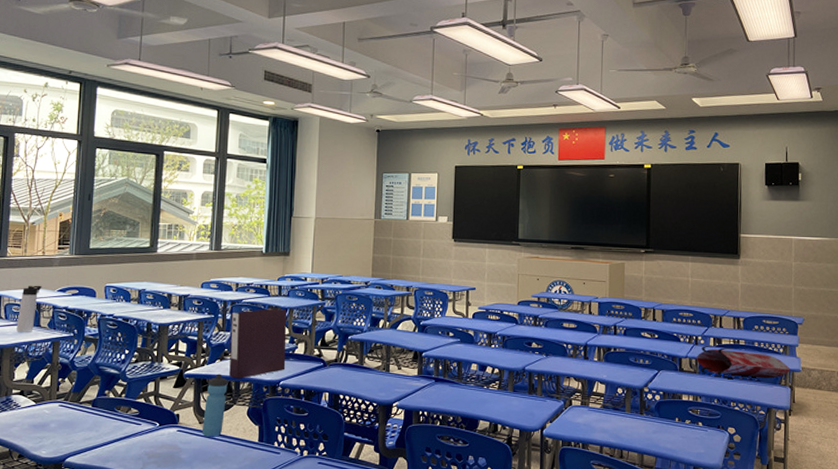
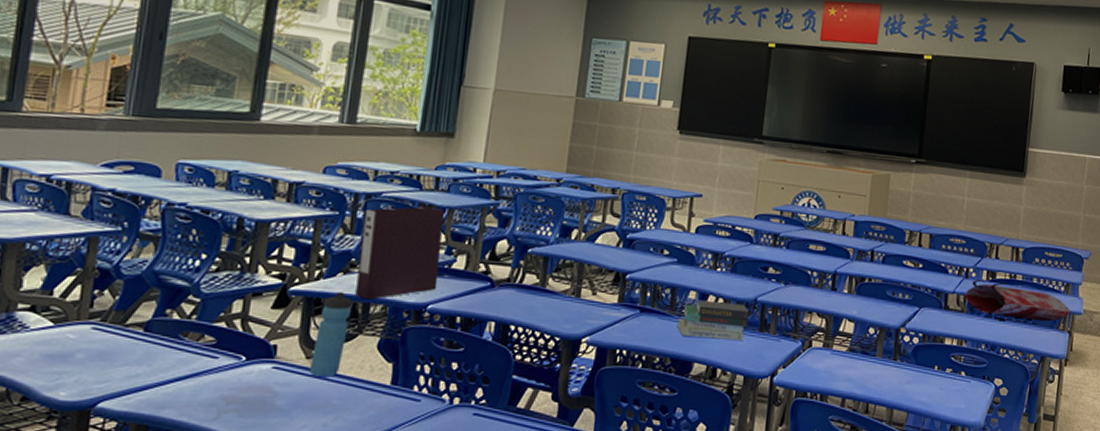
thermos bottle: present [16,285,42,333] -> none [30,155,76,224]
books: none [464,370,520,403] -> present [677,300,750,342]

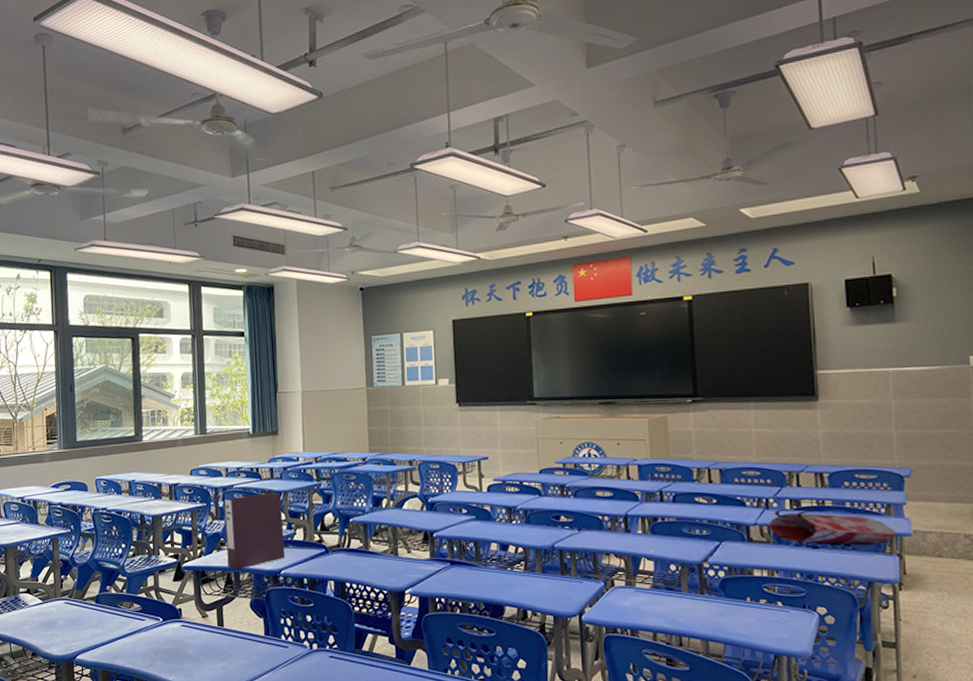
water bottle: present [308,291,352,377] -> none [205,565,228,631]
books: present [677,300,750,342] -> none [484,550,550,585]

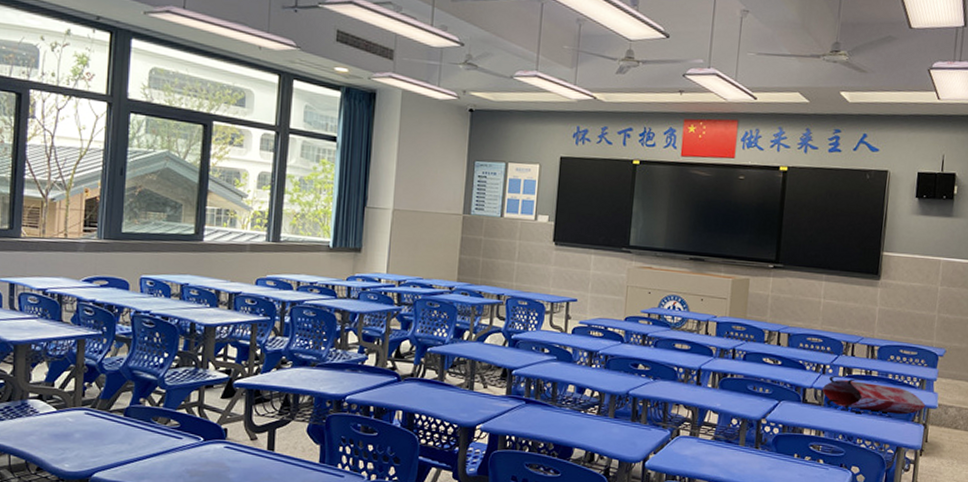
binder: present [223,492,286,569] -> none [287,312,357,391]

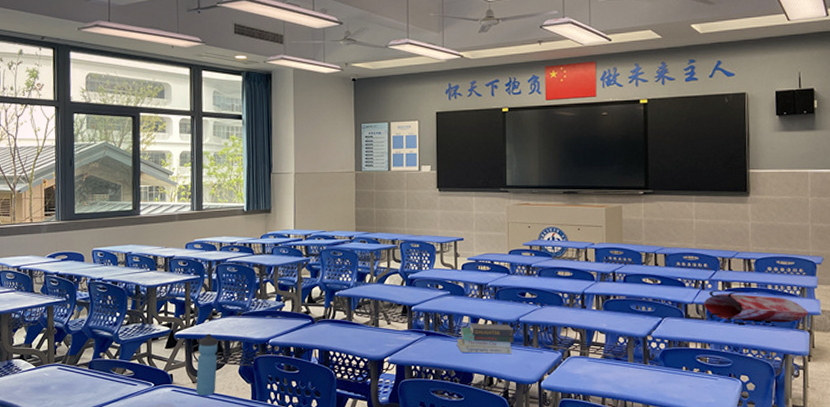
water bottle: none [253,384,285,456] -> present [195,333,218,396]
books: none [558,393,623,430] -> present [456,323,515,355]

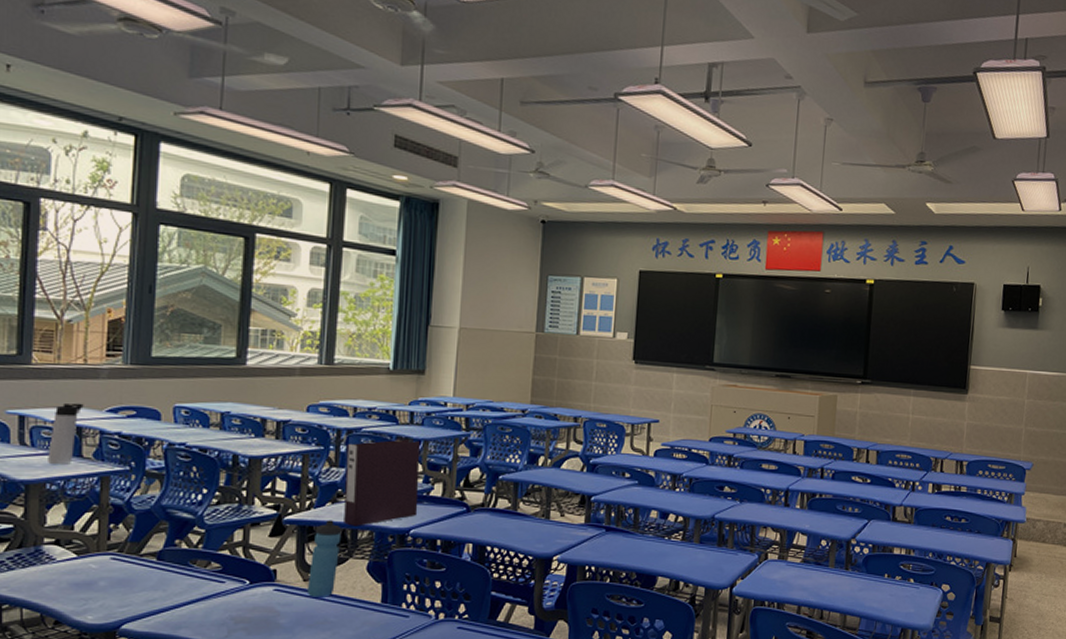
thermos bottle: none [11,252,32,300] -> present [48,403,84,466]
binder: none [217,266,274,338] -> present [344,439,421,526]
books: present [456,323,515,355] -> none [640,518,708,556]
bag: present [703,289,809,324] -> none [911,492,1014,530]

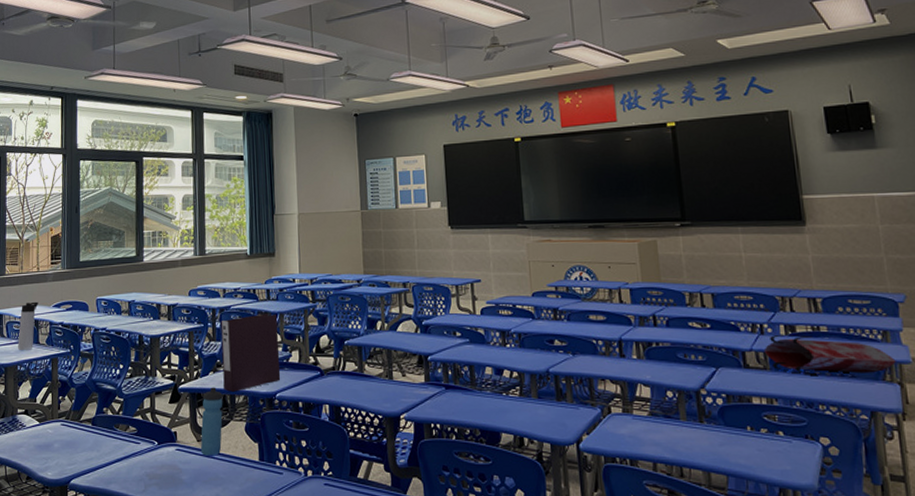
bag: none [911,492,1014,530] -> present [763,334,896,375]

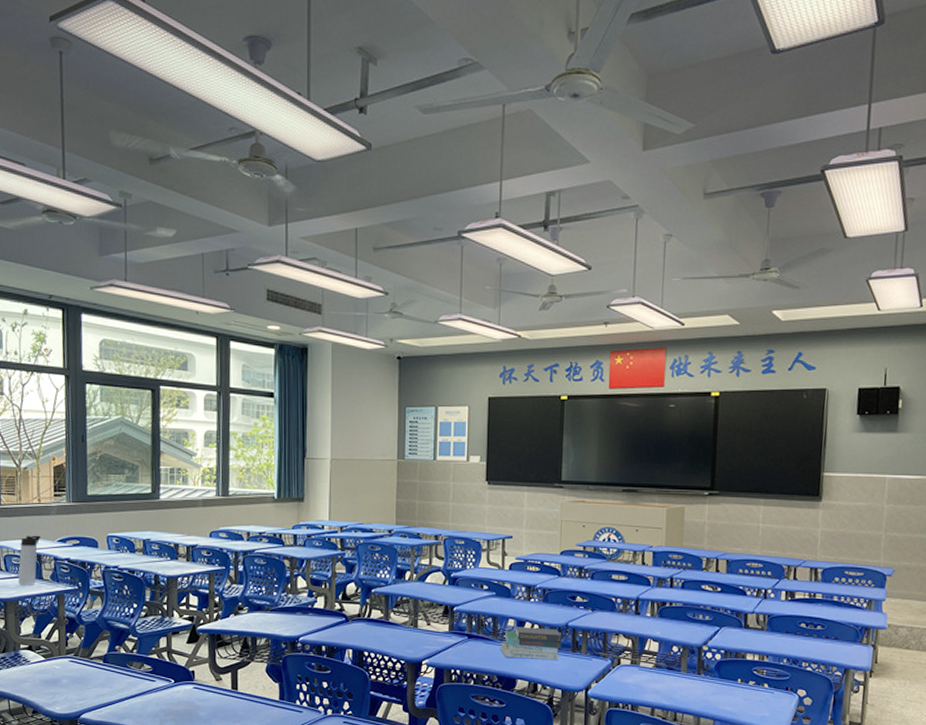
water bottle: present [200,387,223,456] -> none [219,629,244,695]
binder: present [220,313,281,392] -> none [243,559,305,634]
books: none [479,374,546,411] -> present [500,626,563,661]
bag: present [763,334,896,375] -> none [764,599,874,637]

